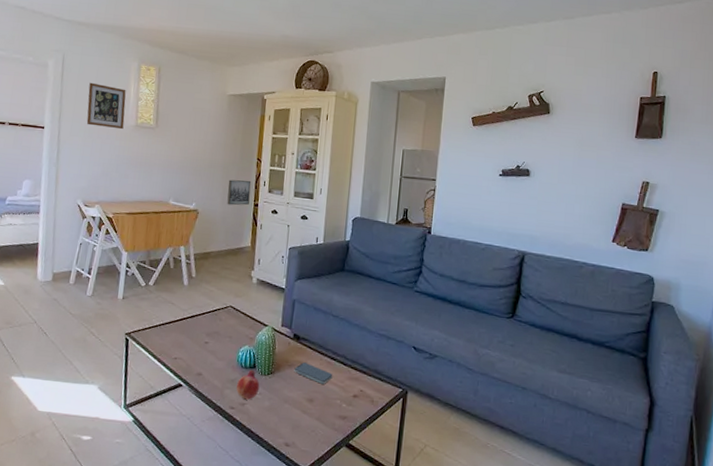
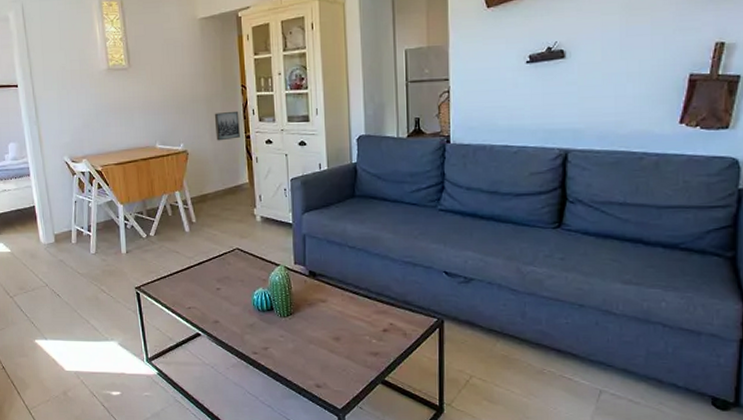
picture frame: present [86,82,126,130] -> none [53,29,96,76]
fruit: present [236,369,260,400] -> none [257,312,281,344]
smartphone: present [294,362,333,384] -> none [314,300,358,321]

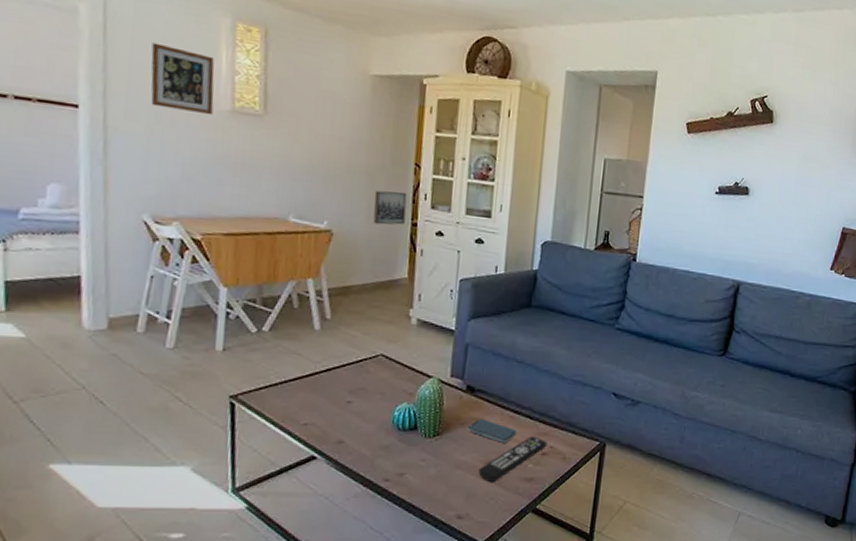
picture frame: none [53,29,96,76] -> present [150,42,215,116]
smartphone: none [314,300,358,321] -> present [467,419,517,443]
remote control: none [329,314,387,357] -> present [478,436,548,483]

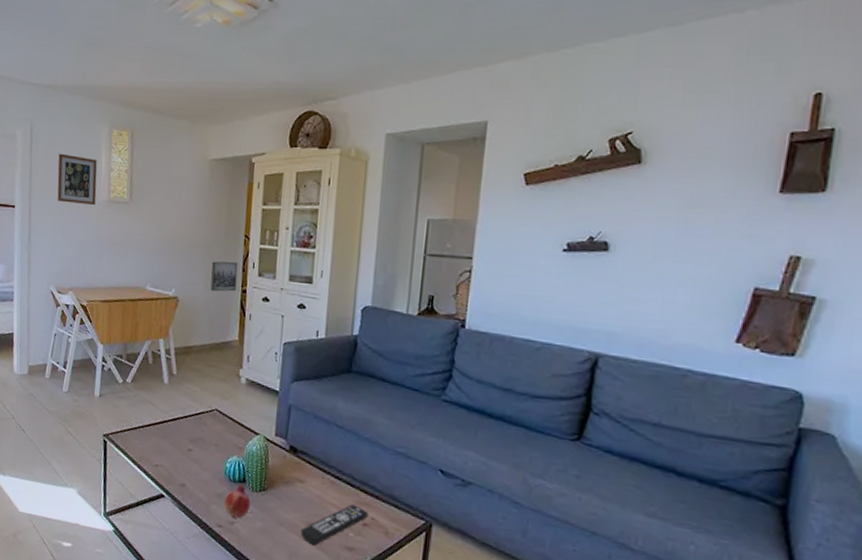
fruit: none [392,432,423,469] -> present [224,484,251,519]
smartphone: present [467,419,517,443] -> none [290,480,338,507]

